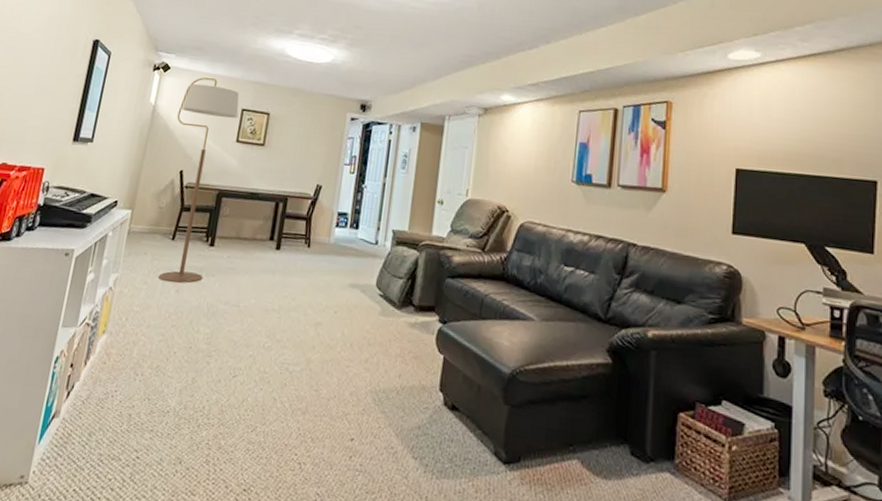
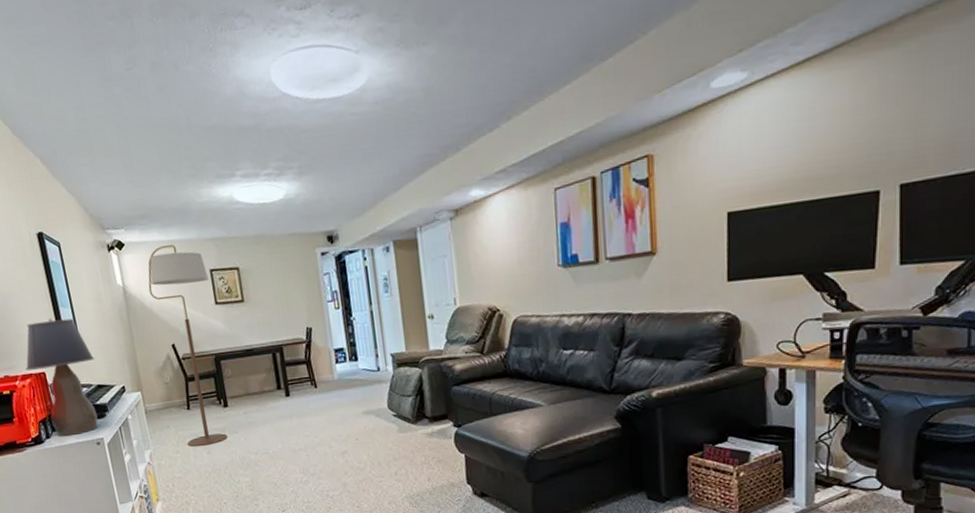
table lamp: none [22,118,100,241] -> present [25,318,99,437]

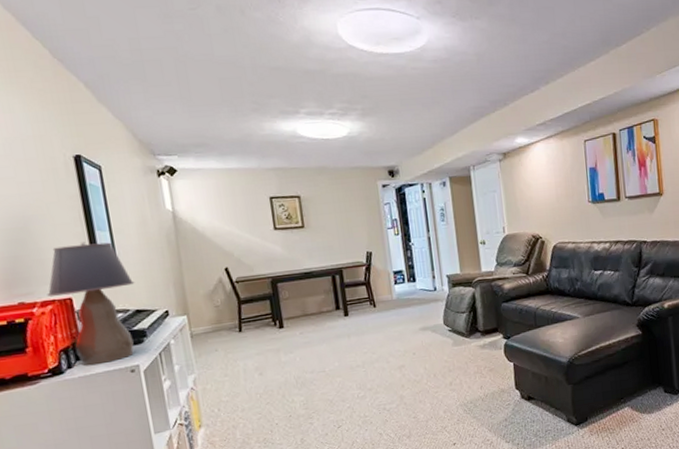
floor lamp: present [148,245,228,448] -> none [201,173,283,370]

